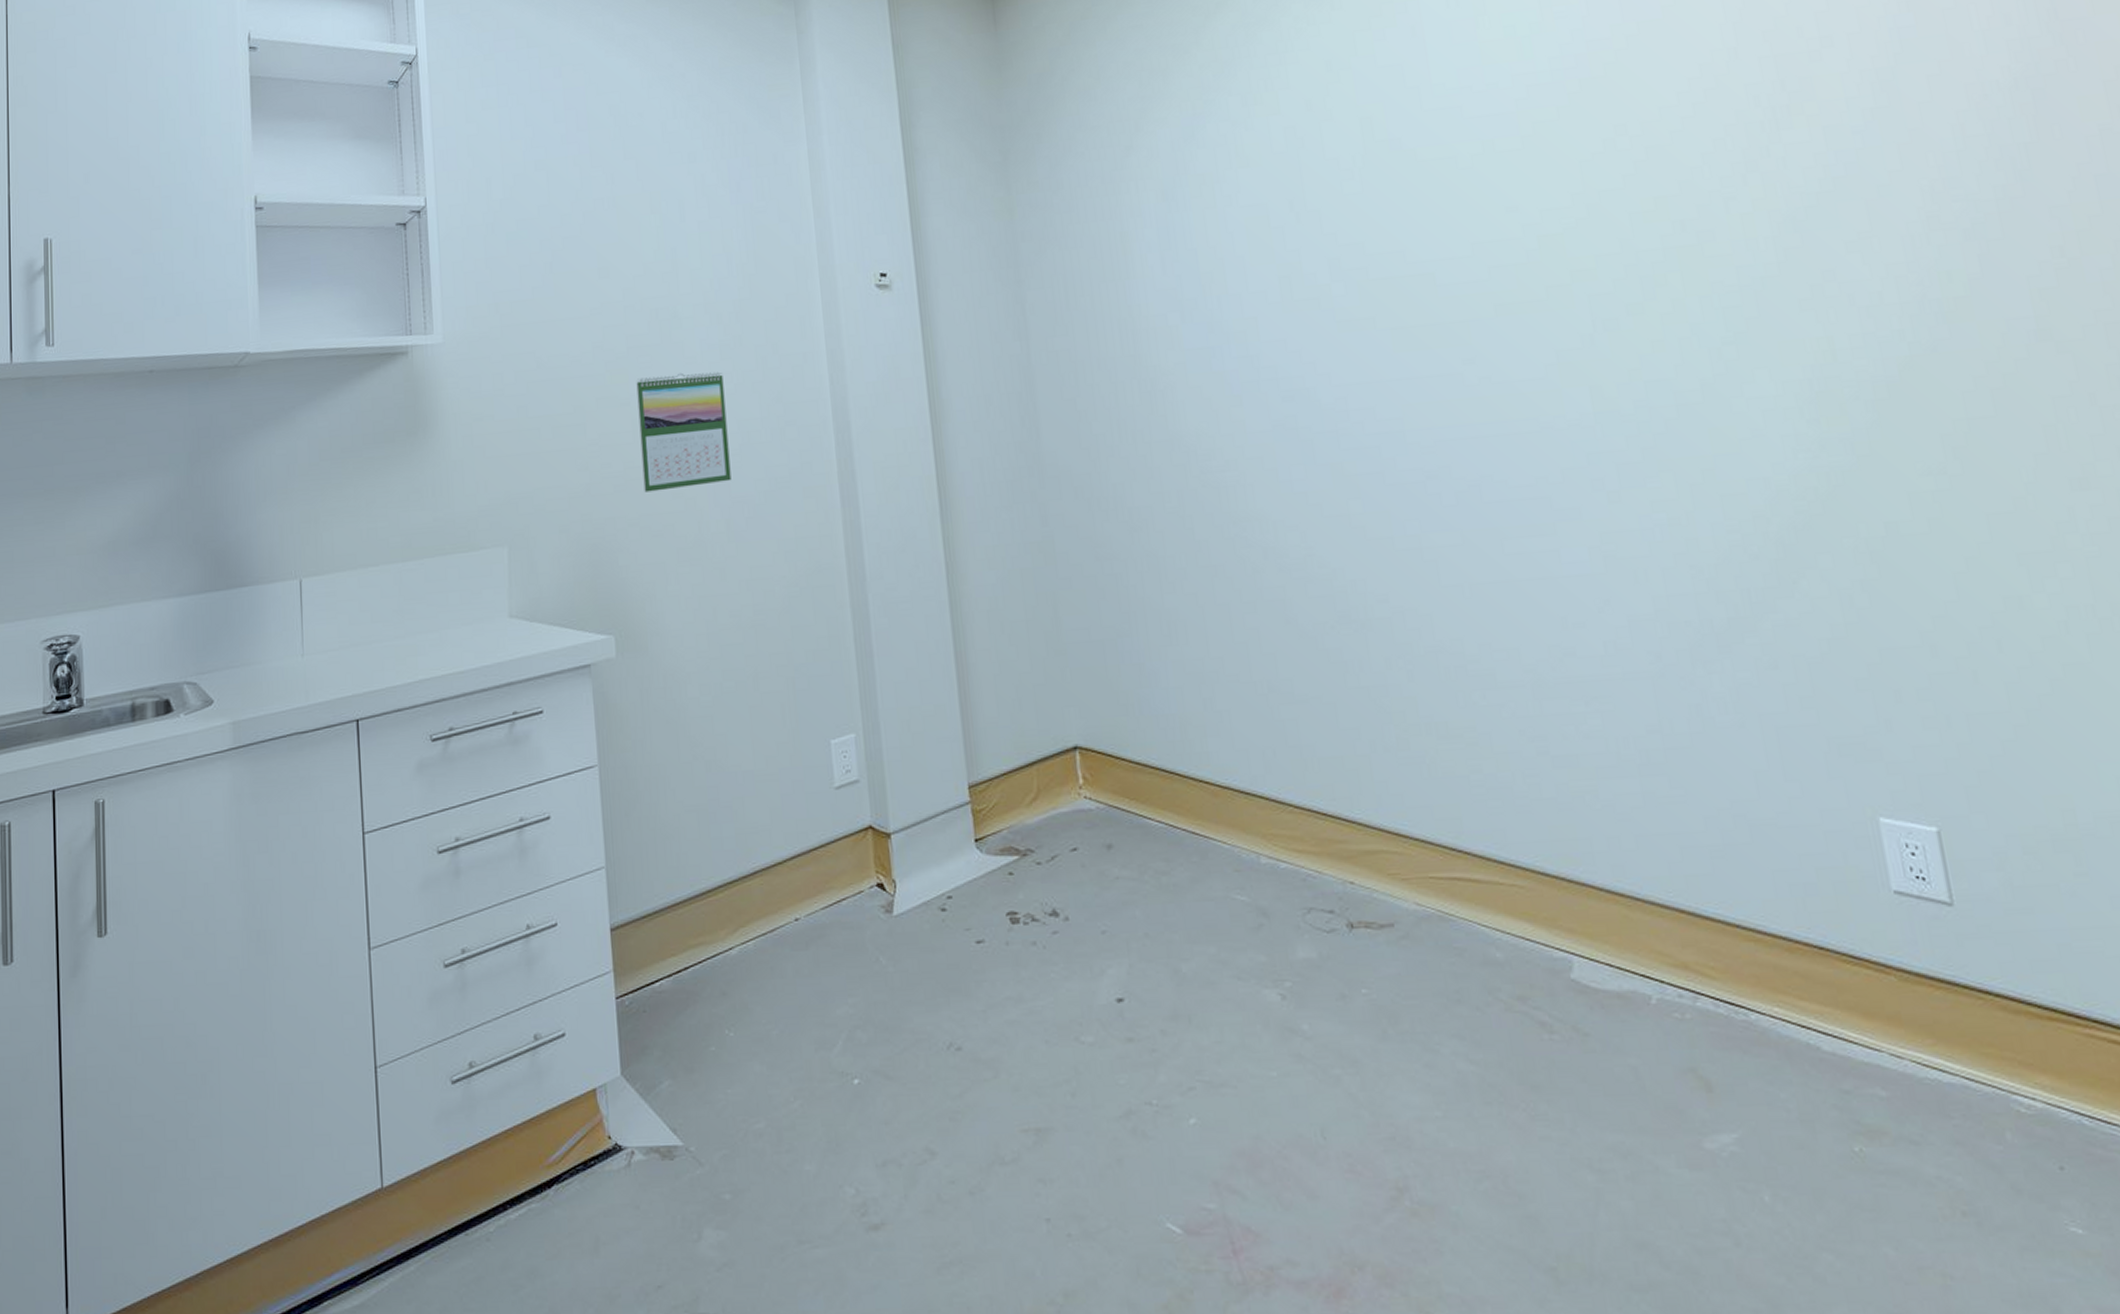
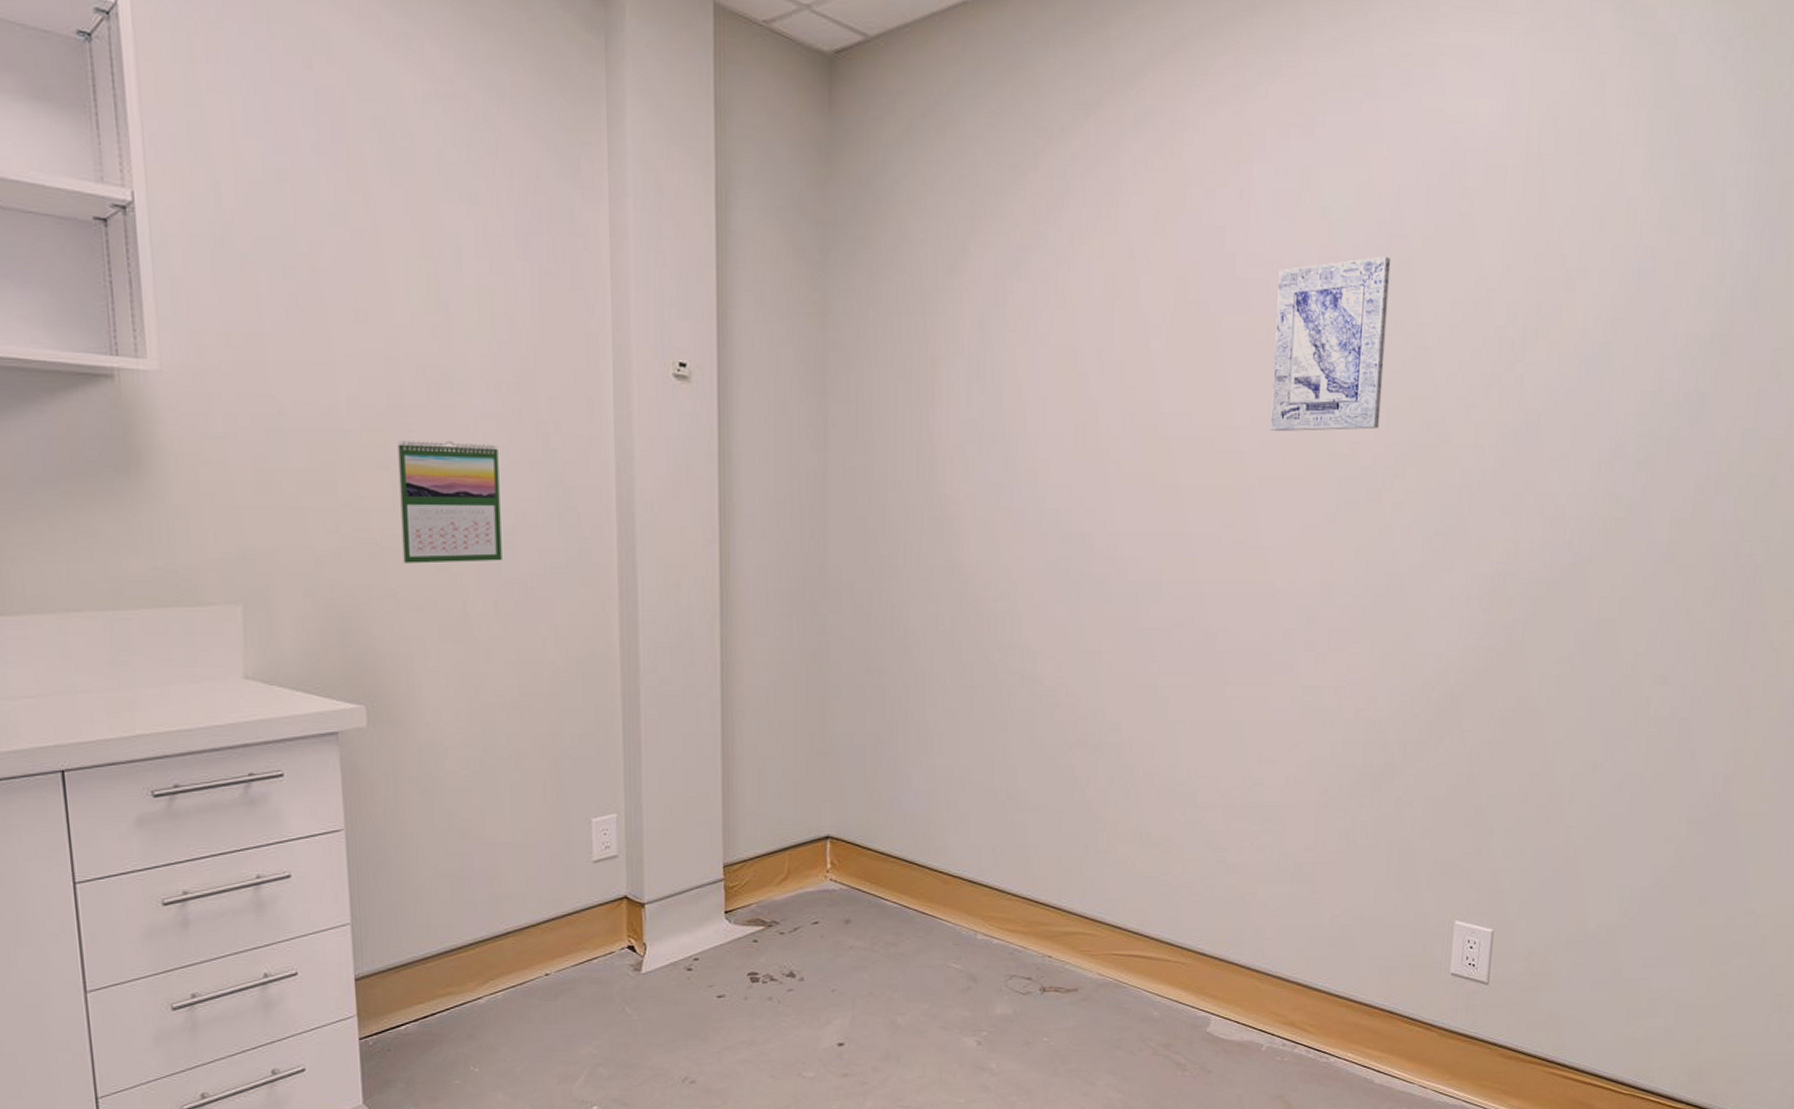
wall art: none [1470,62,1623,256] -> present [1270,256,1391,431]

